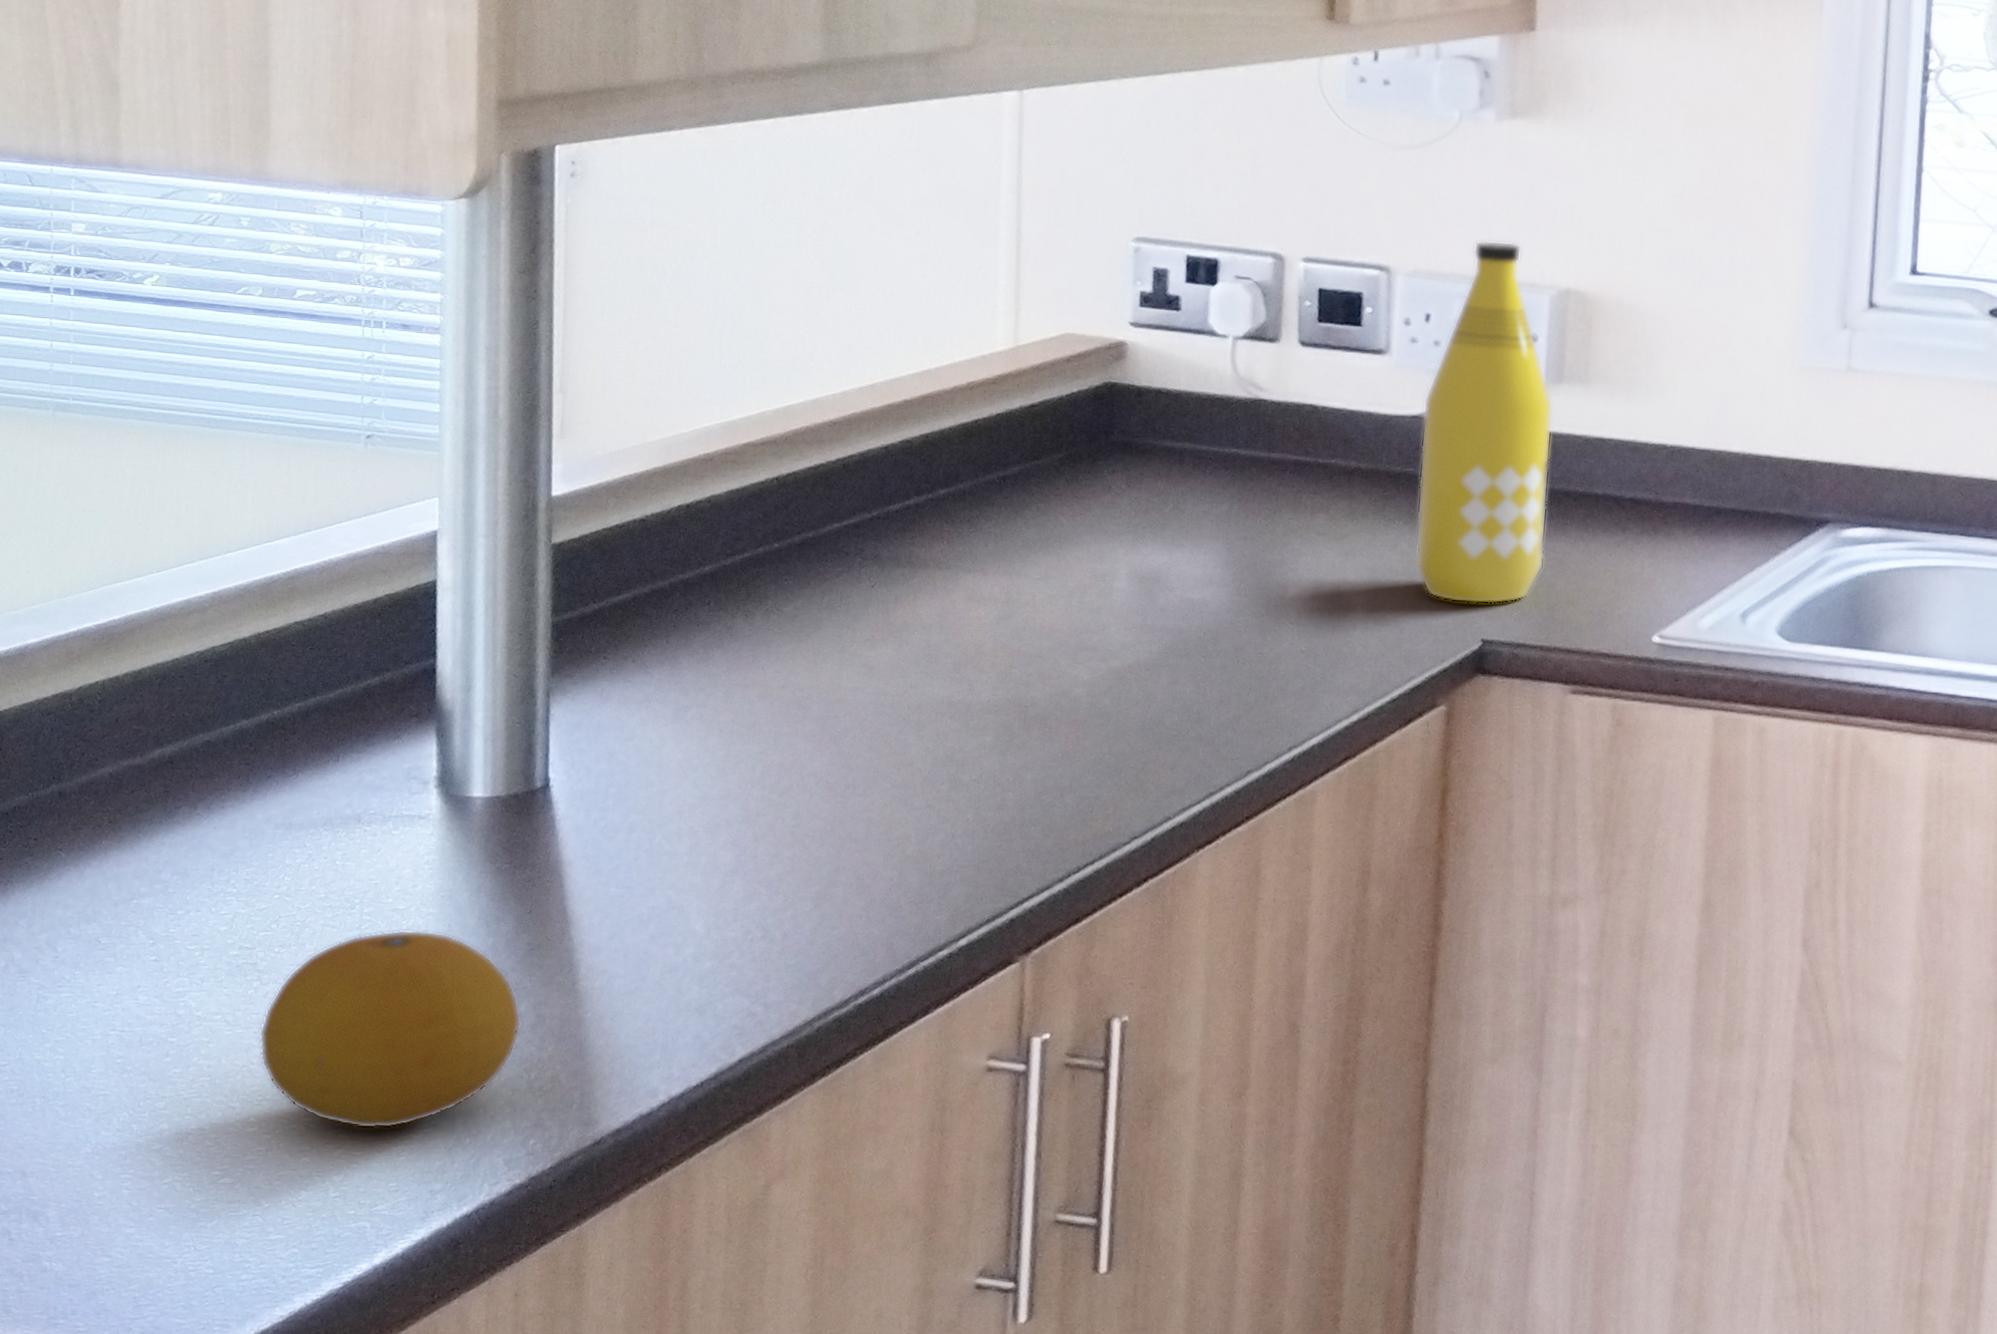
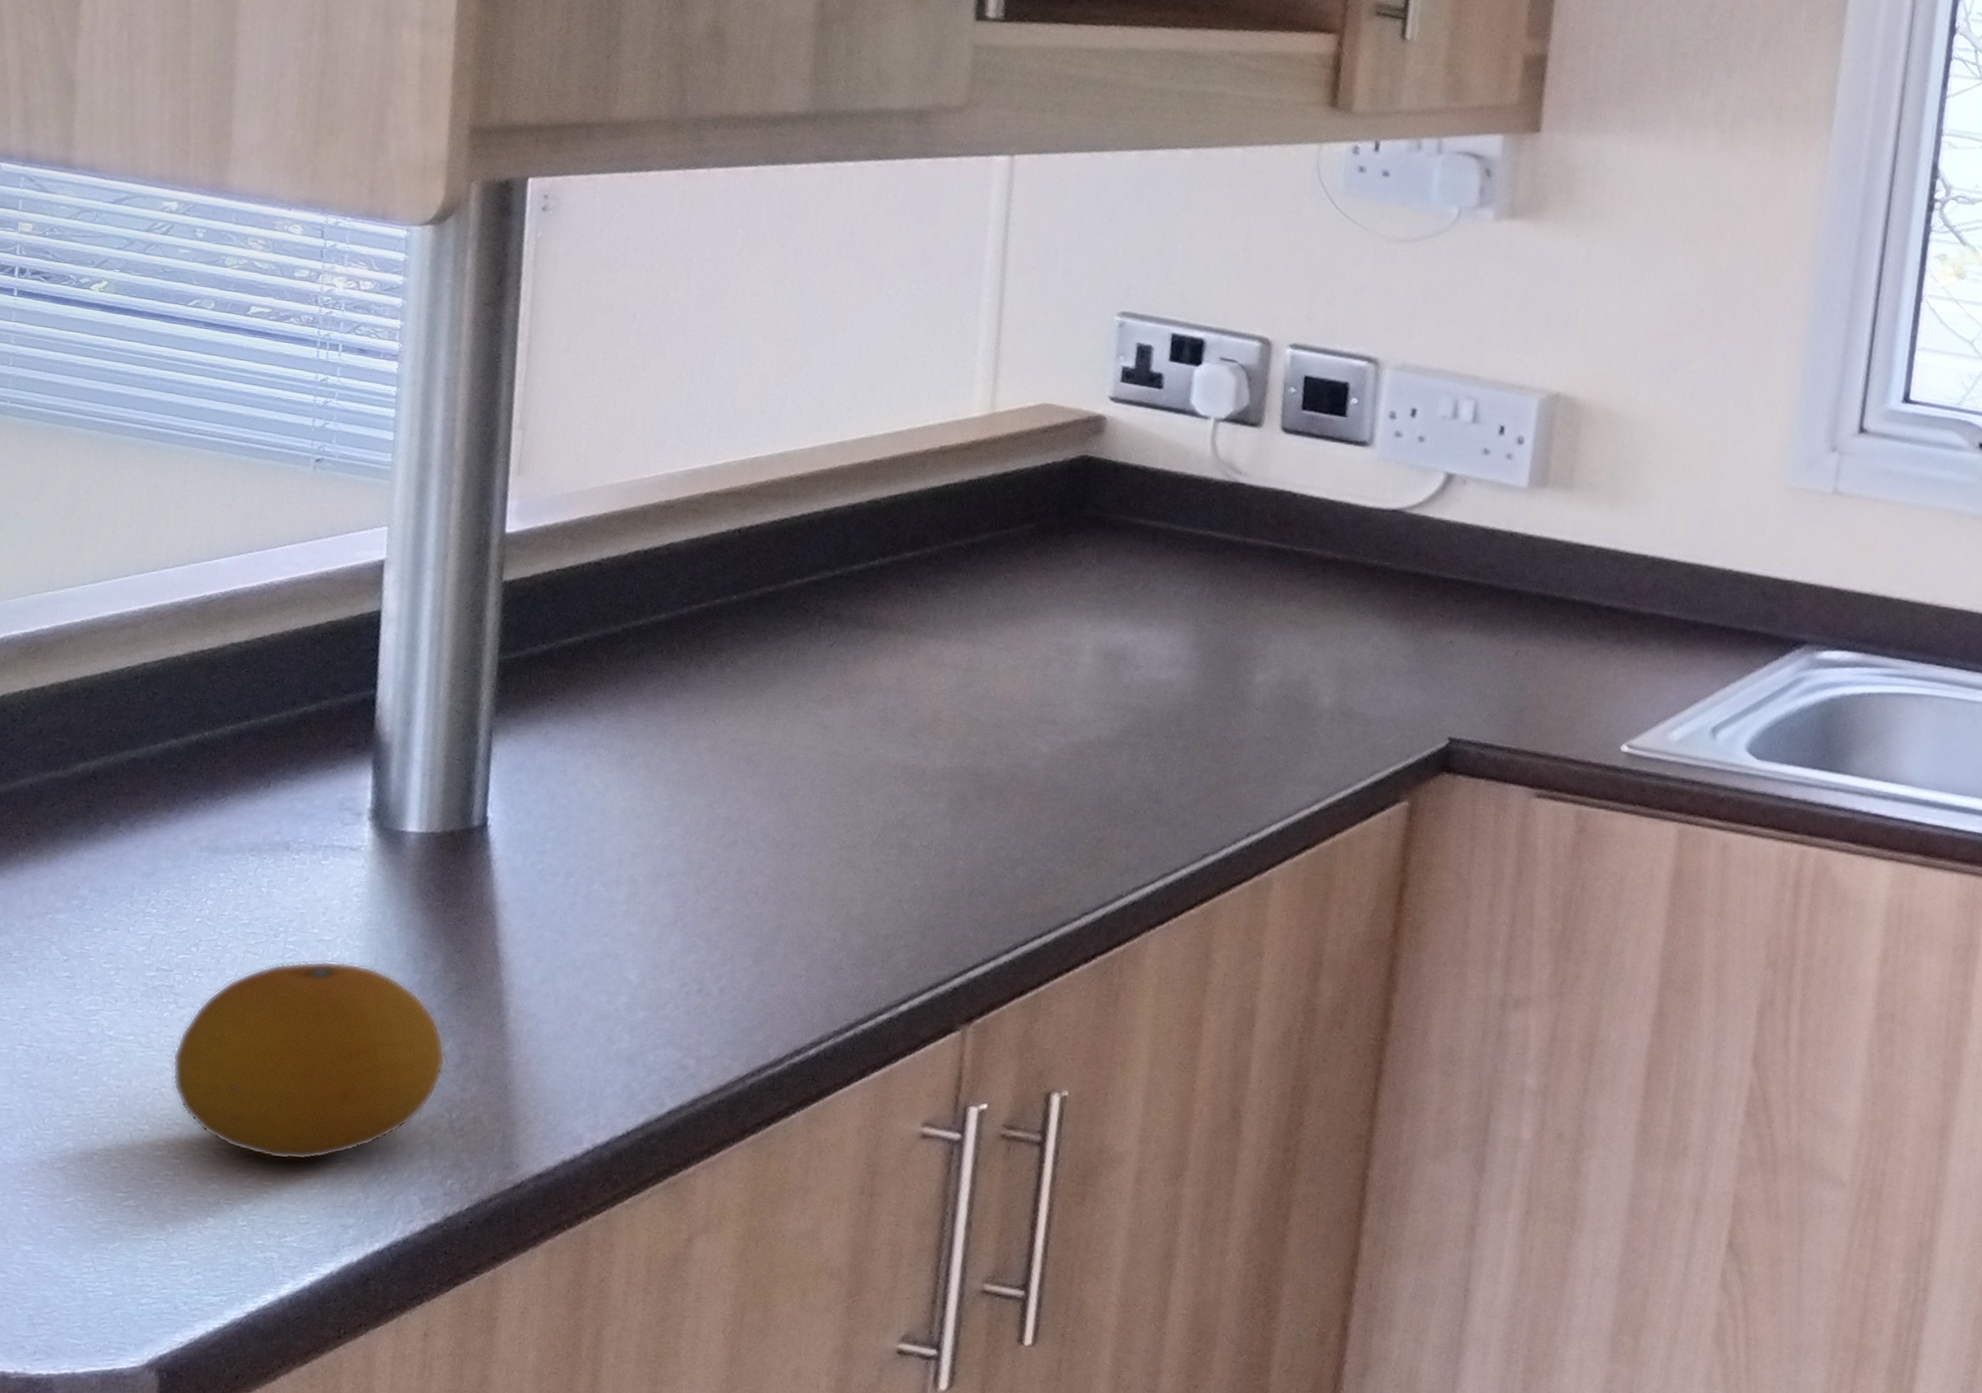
bottle: present [1414,240,1553,604] -> none [1385,339,1536,704]

